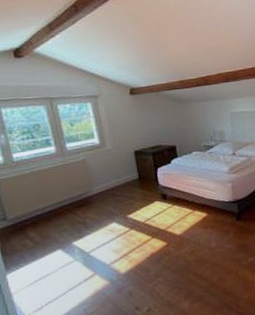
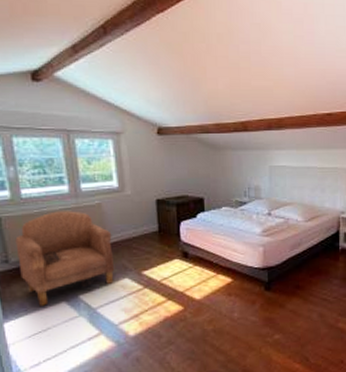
armchair: none [11,168,103,256] -> present [15,211,115,306]

